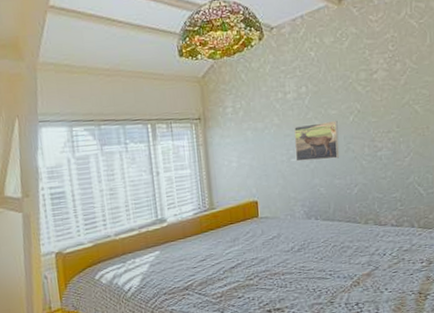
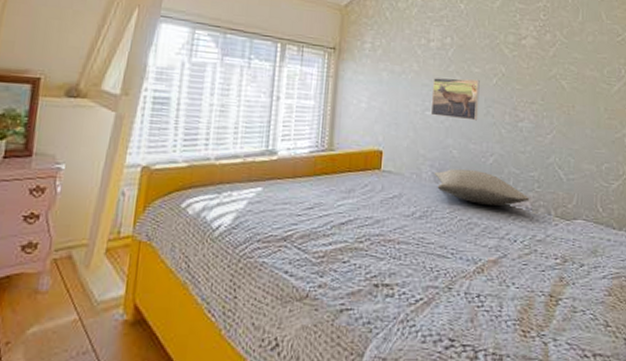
pillow: none [306,201,394,230] -> present [434,168,530,206]

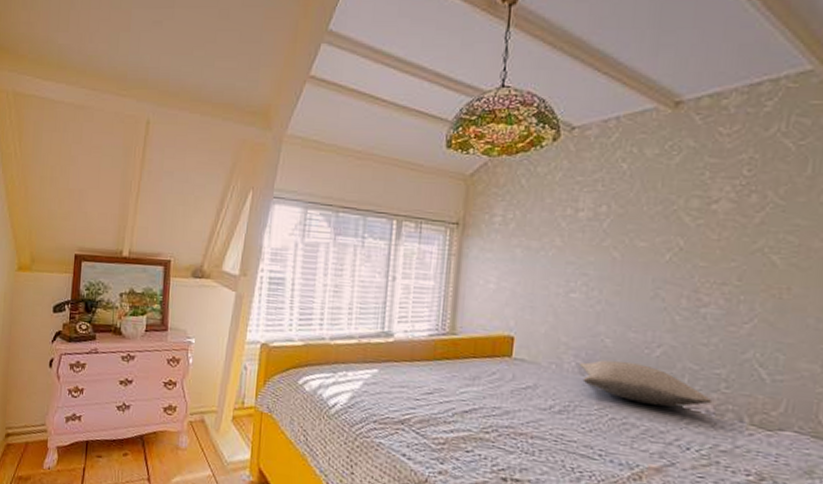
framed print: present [430,77,480,121] -> none [576,253,646,305]

